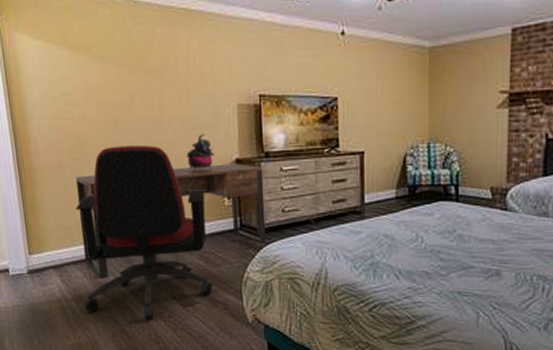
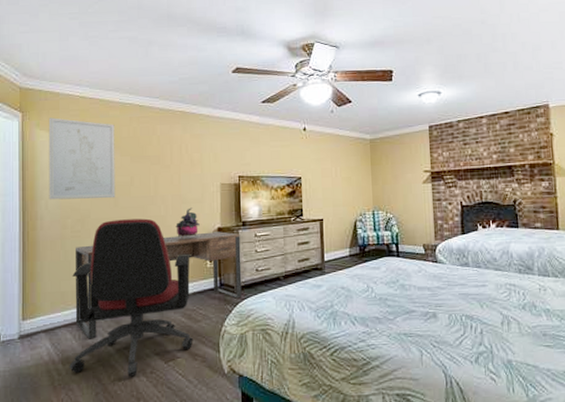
wall art: none [28,17,115,121] -> present [48,117,116,200]

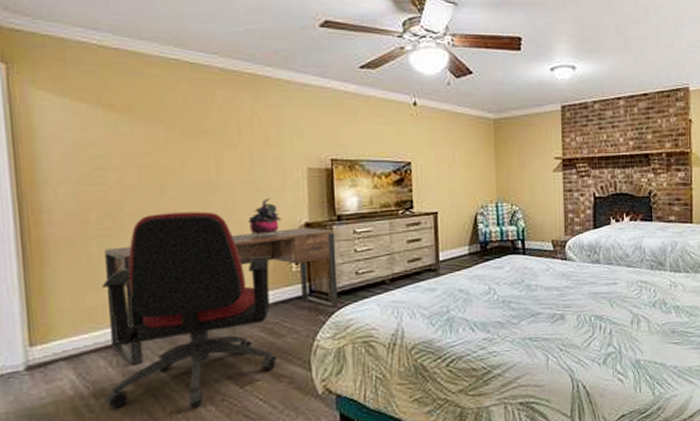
wall art: present [48,117,116,200] -> none [50,73,161,187]

